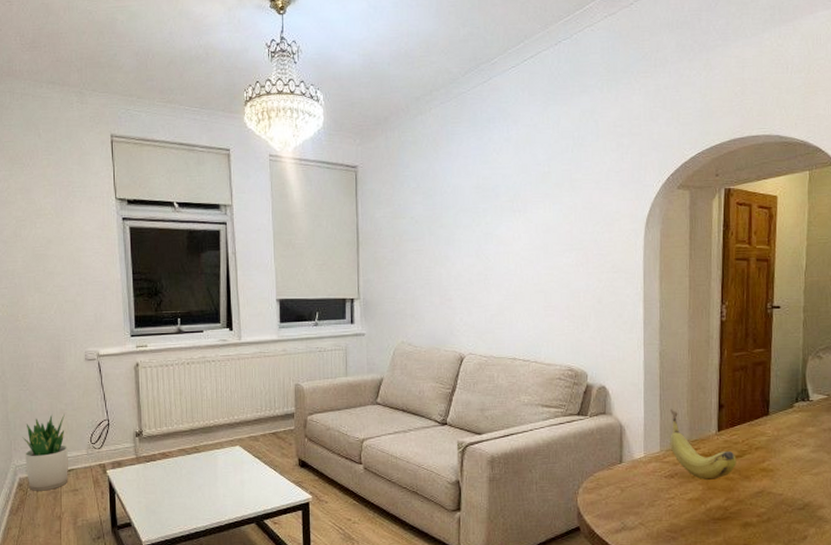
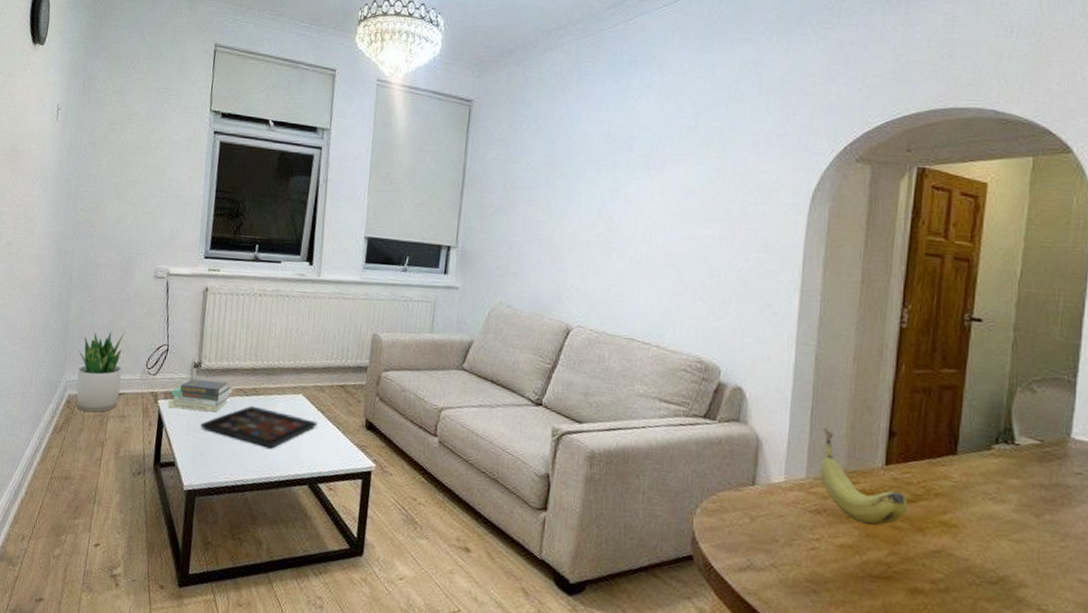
books: none [116,445,175,475] -> present [167,379,233,413]
decorative tray: none [149,462,256,497] -> present [199,405,318,449]

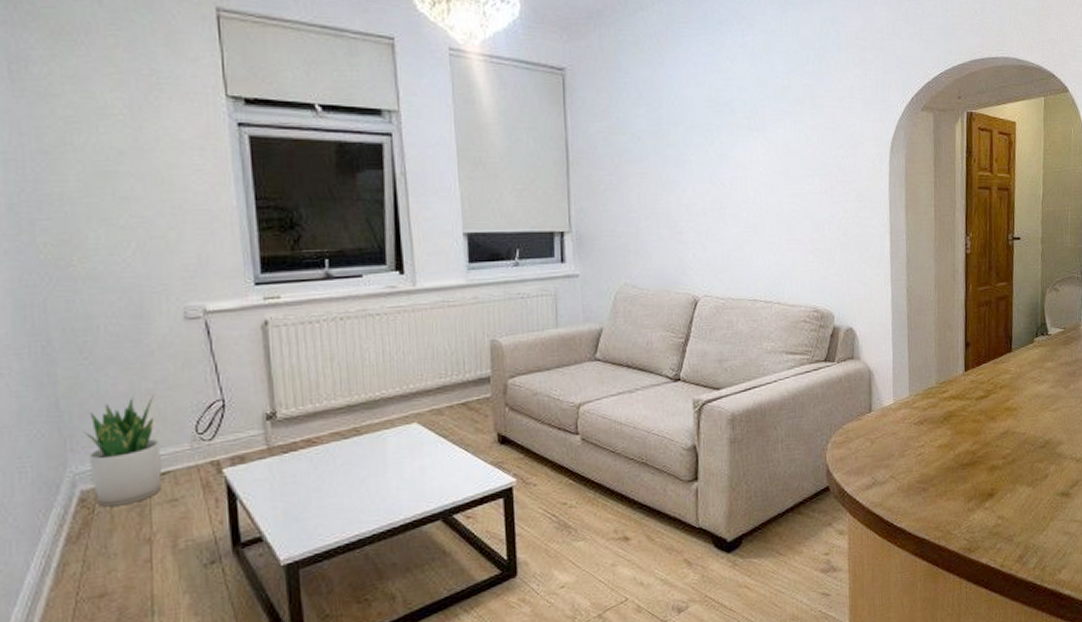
books: present [167,379,233,413] -> none [237,429,325,474]
decorative tray: present [199,405,318,449] -> none [288,448,441,492]
fruit: present [819,427,908,526] -> none [918,349,983,425]

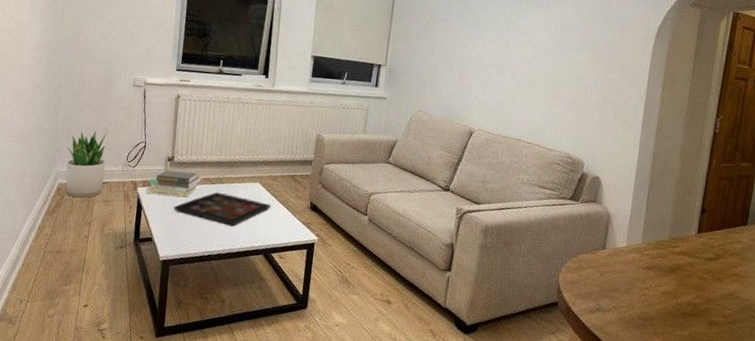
books: none [237,429,325,474] -> present [145,170,201,198]
decorative tray: none [288,448,441,492] -> present [173,191,271,226]

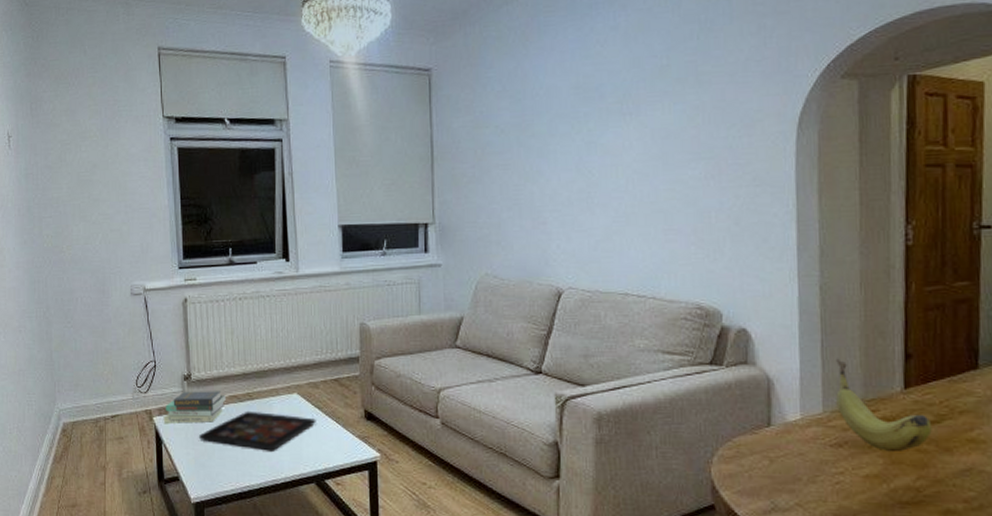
planter: present [65,130,108,198] -> none [66,353,113,438]
fruit: none [651,206,712,278] -> present [836,358,932,453]

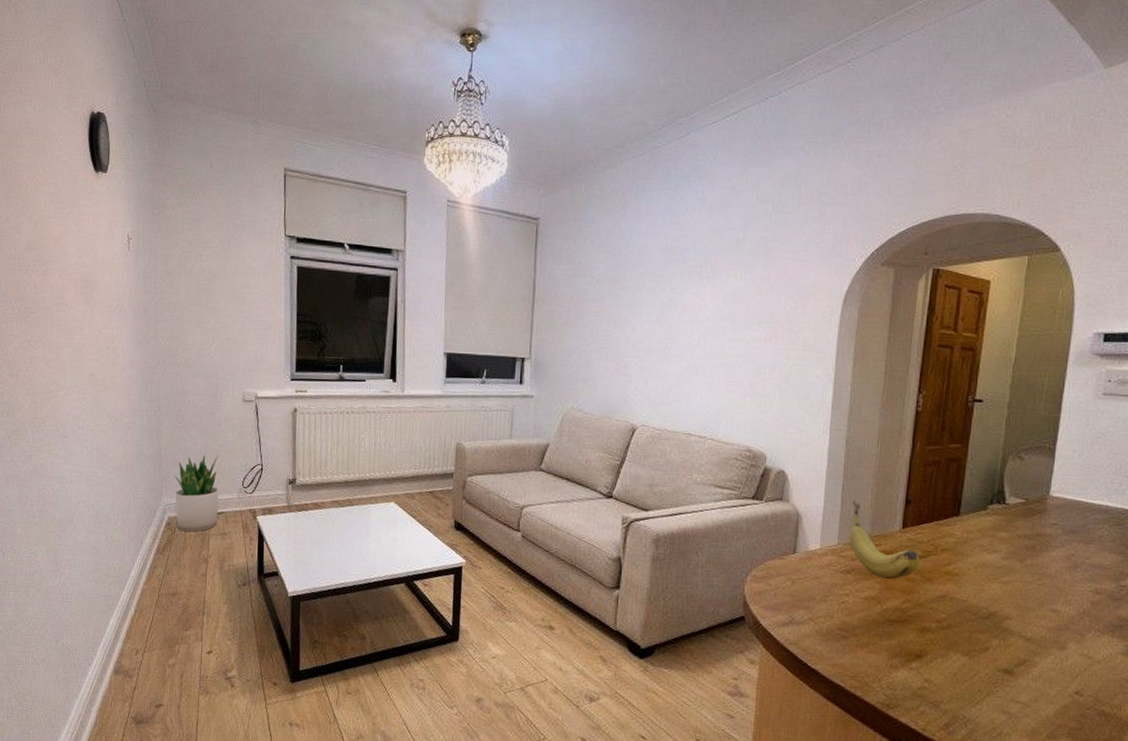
planter: none [66,353,113,438] -> present [174,454,219,532]
books: present [163,391,226,423] -> none [266,494,328,524]
decorative tray: present [198,411,316,451] -> none [299,515,410,553]

